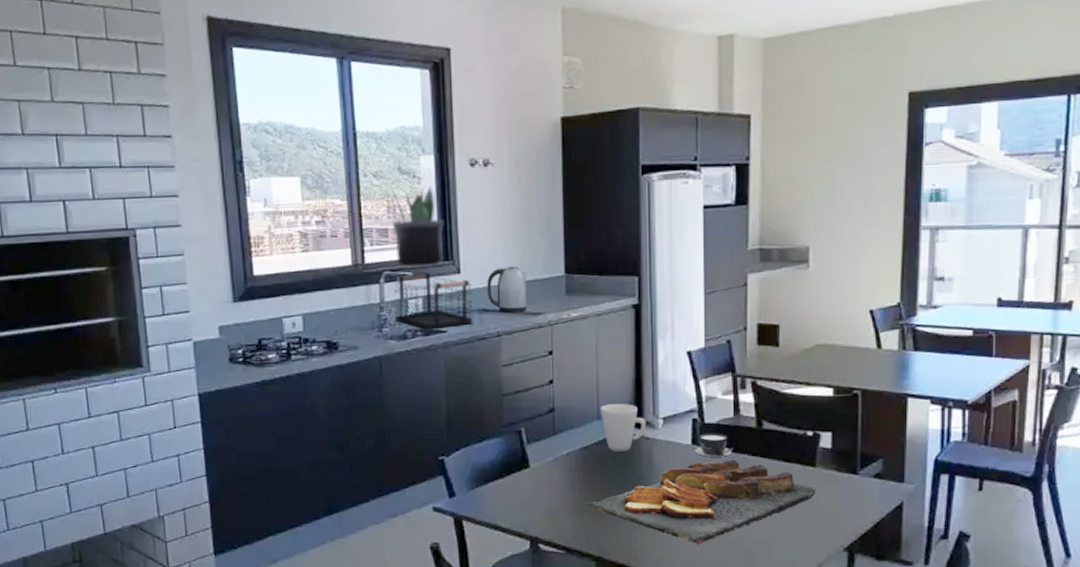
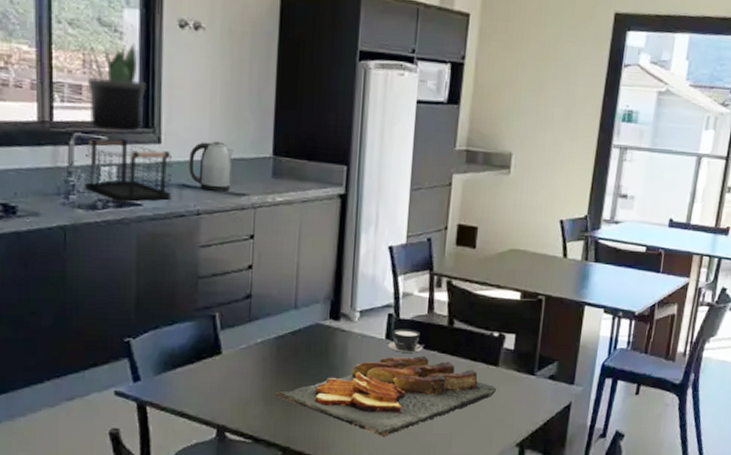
mug: present [600,404,646,452] -> none [298,294,343,343]

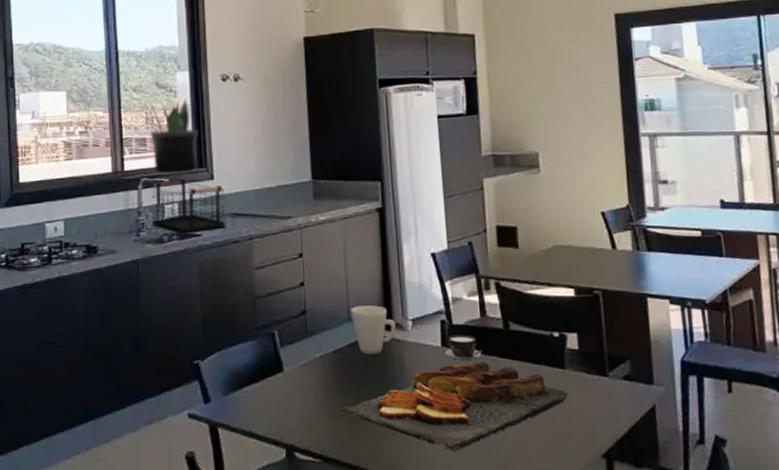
kettle: present [189,141,234,191] -> none [239,172,277,217]
mug: none [298,294,343,343] -> present [351,305,396,355]

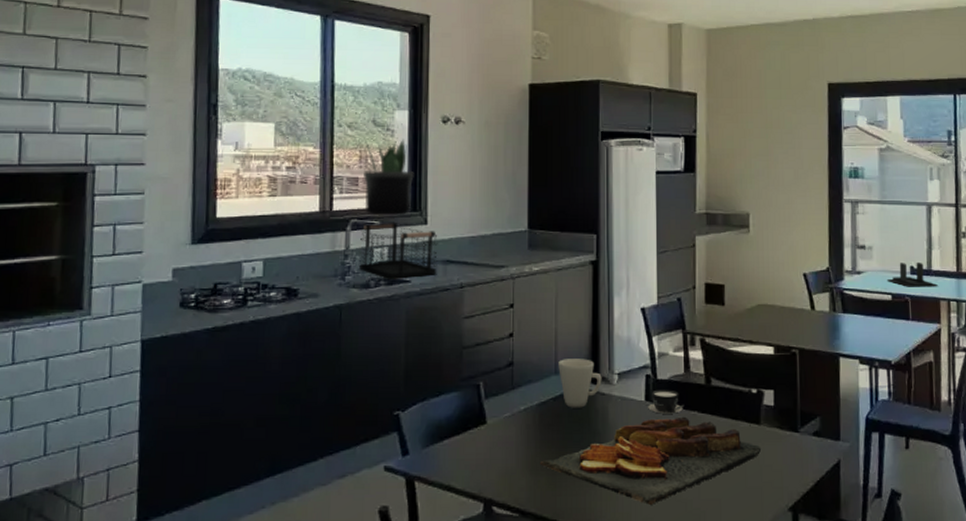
napkin holder: none [695,194,753,222] -> present [887,261,938,287]

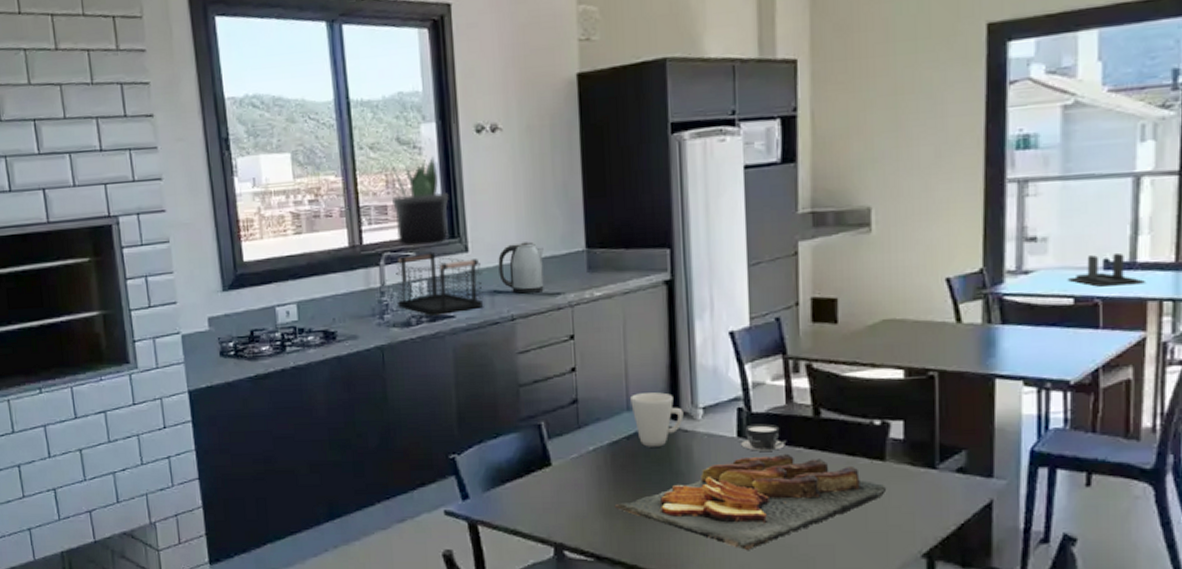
kettle: none [452,219,492,264] -> present [498,241,544,294]

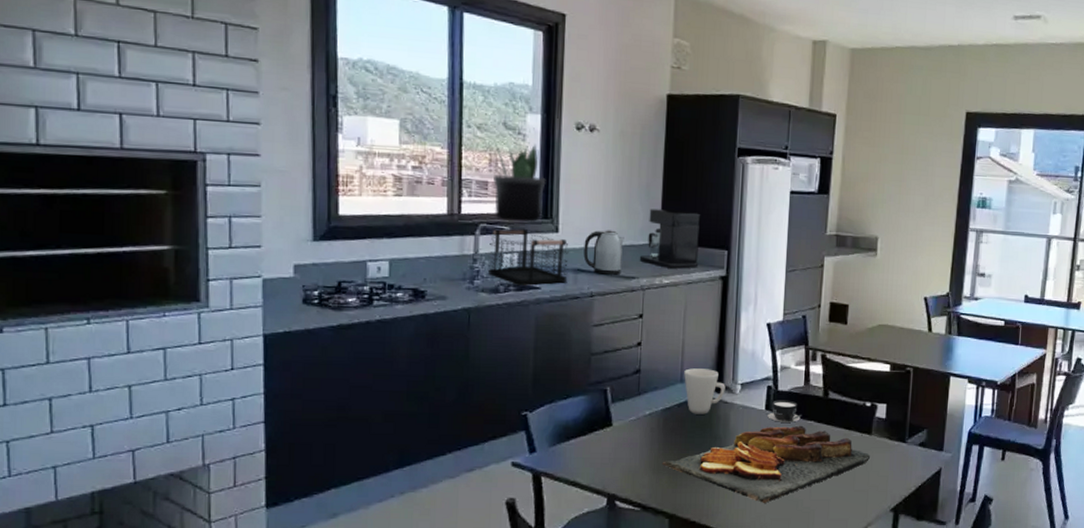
coffee maker: none [563,207,636,278] -> present [639,208,701,269]
napkin holder: present [1068,252,1145,287] -> none [1002,291,1048,315]

